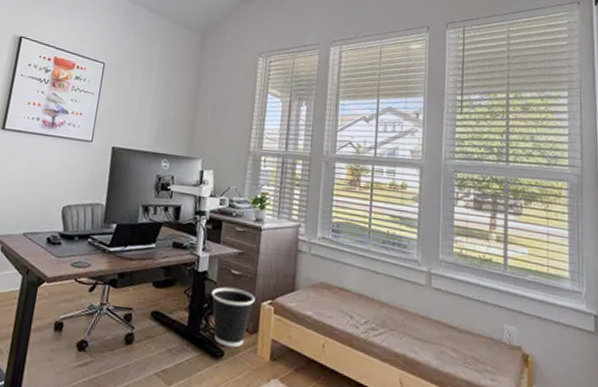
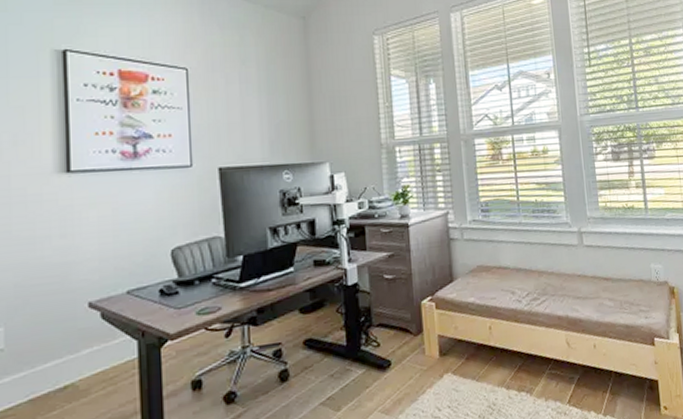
wastebasket: present [212,287,255,348] -> none [367,292,414,356]

